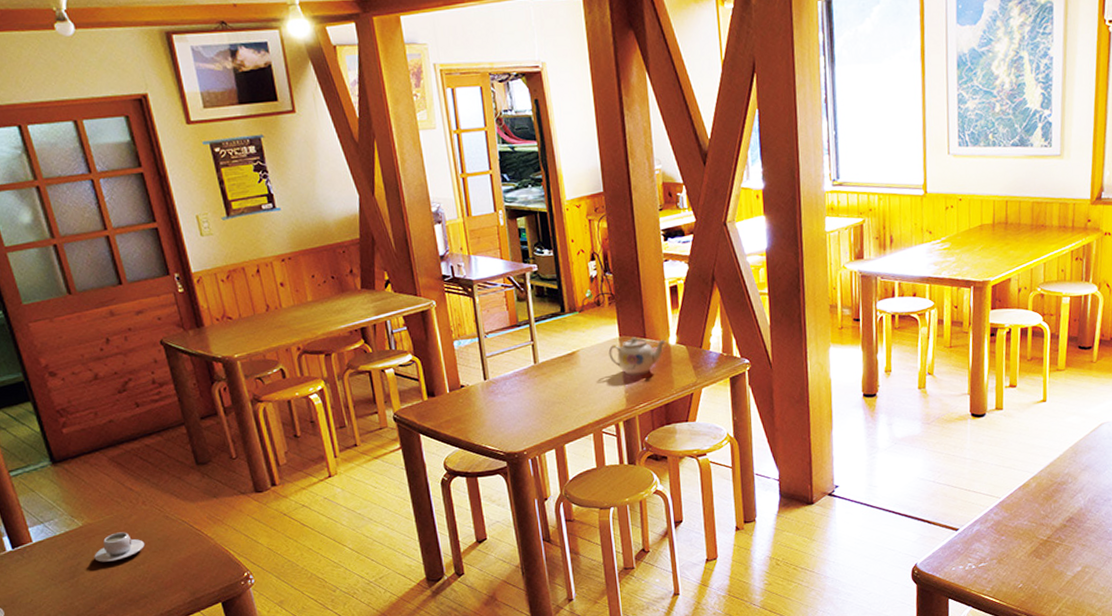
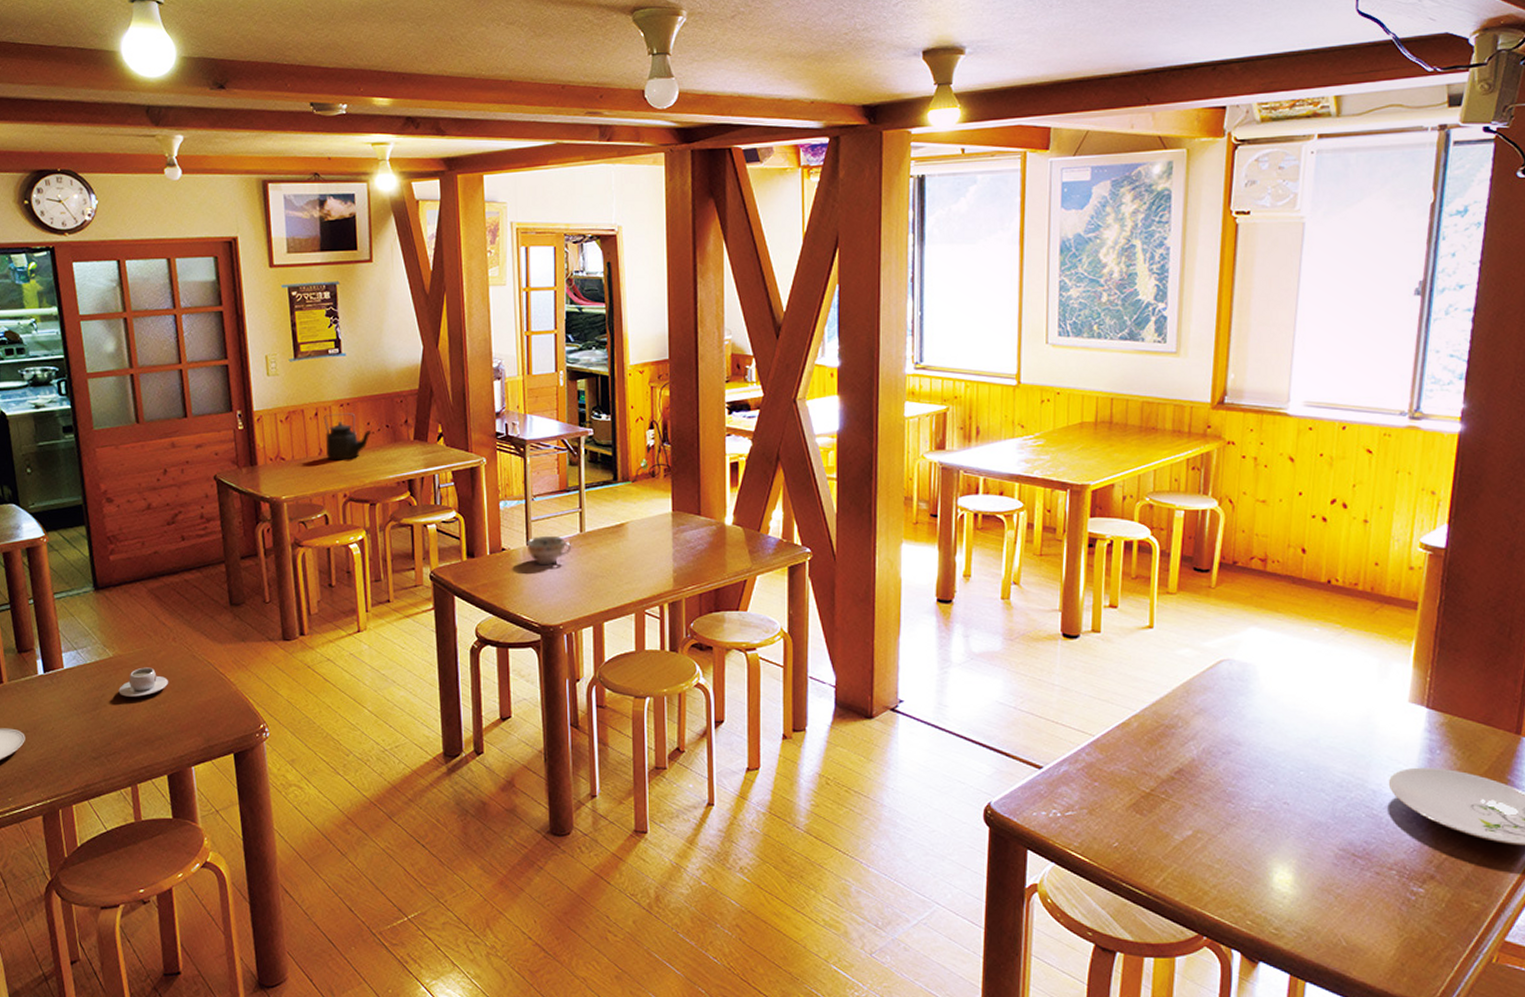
kettle: none [266,267,318,316] -> present [323,413,372,460]
teacup: none [484,369,528,397] -> present [527,535,572,566]
teapot: present [608,337,666,376] -> none [659,513,722,555]

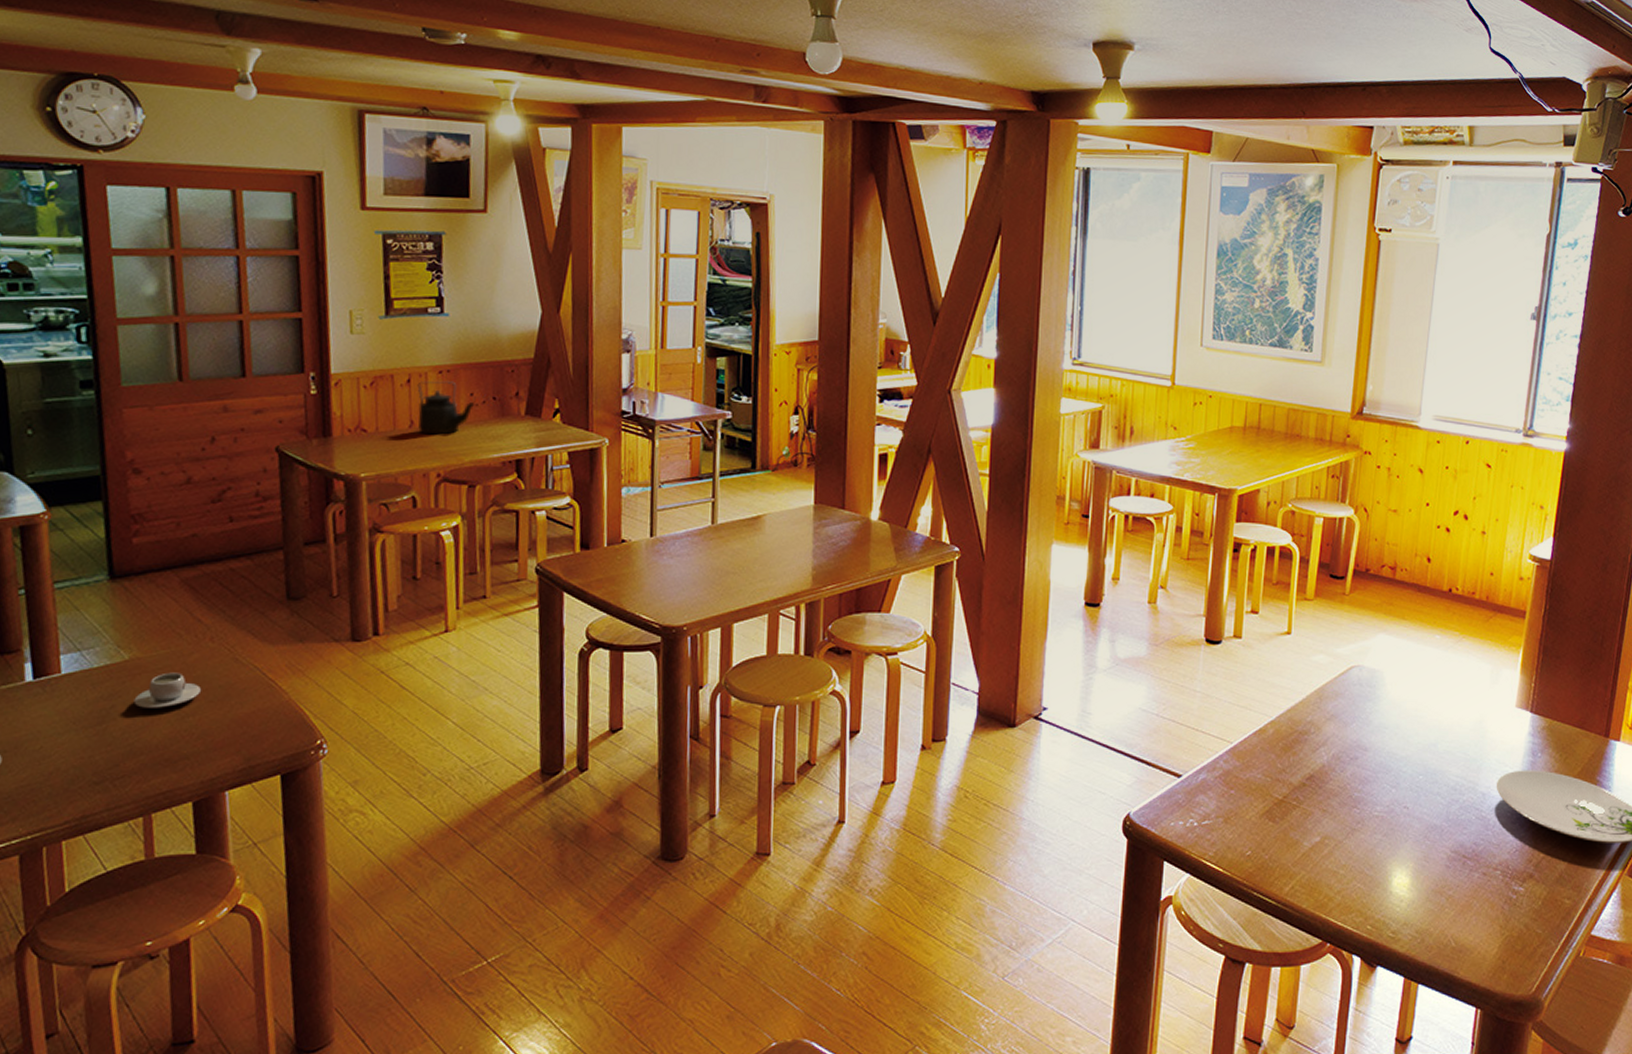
teacup: present [527,535,572,566] -> none [650,526,702,560]

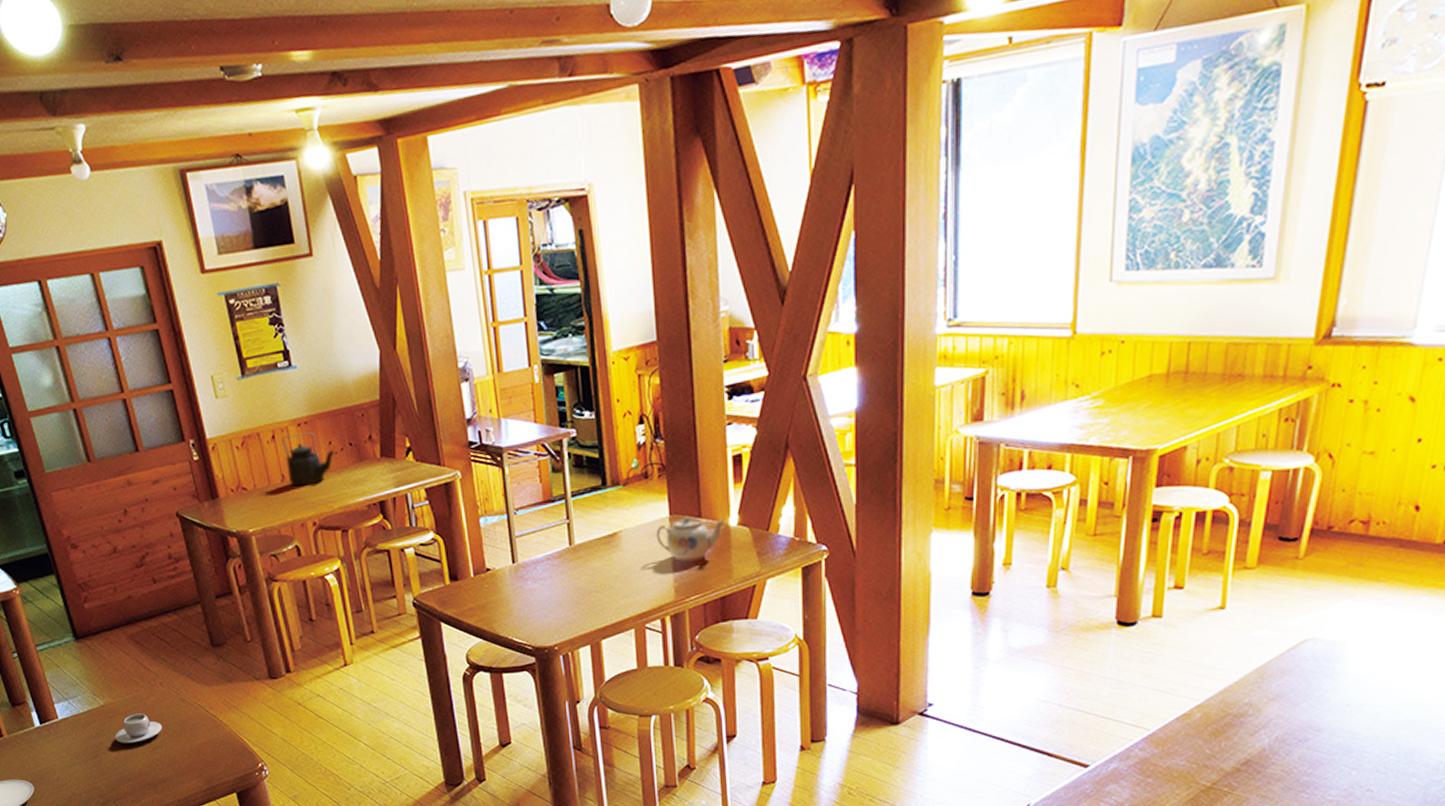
teapot: none [799,506,867,551] -> present [656,516,725,562]

